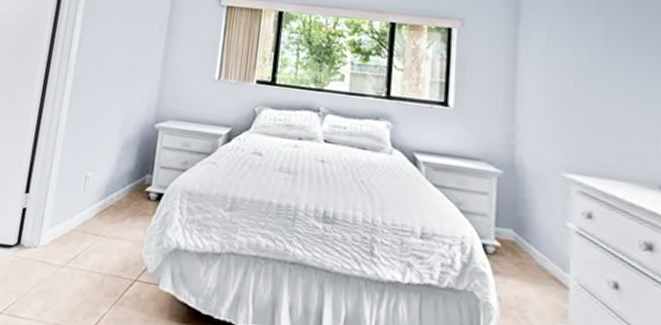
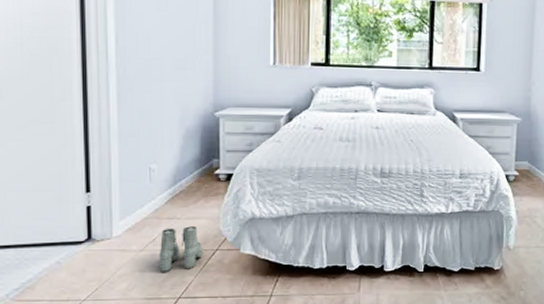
boots: none [76,245,122,299] -> present [159,226,202,272]

